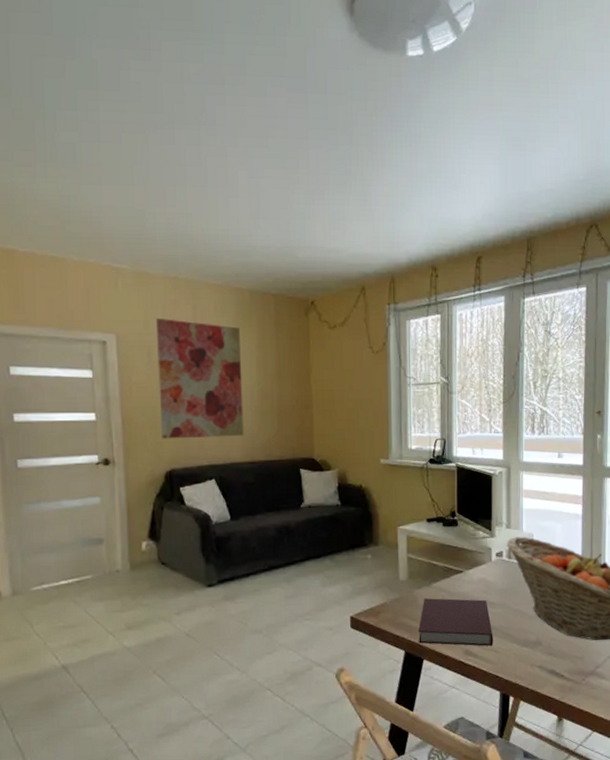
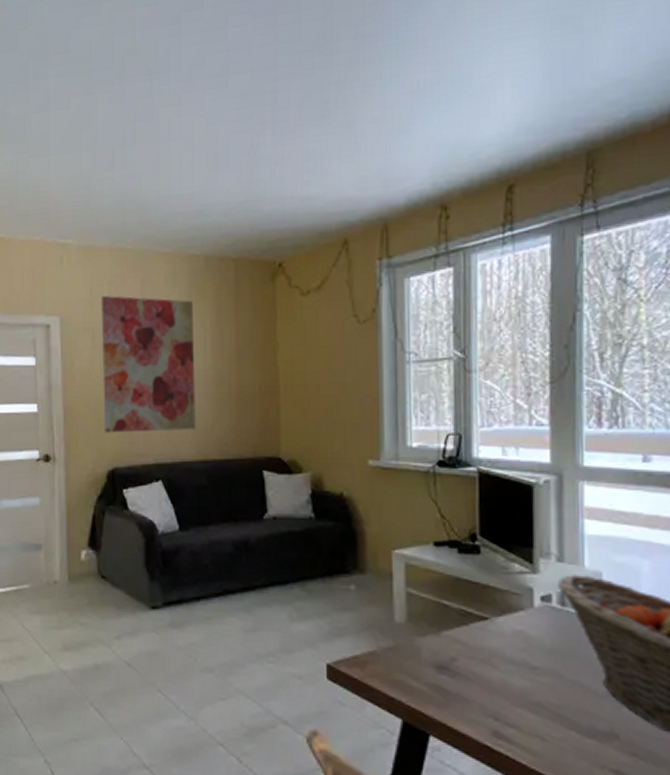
notebook: present [418,598,494,646] -> none [422,651,538,730]

